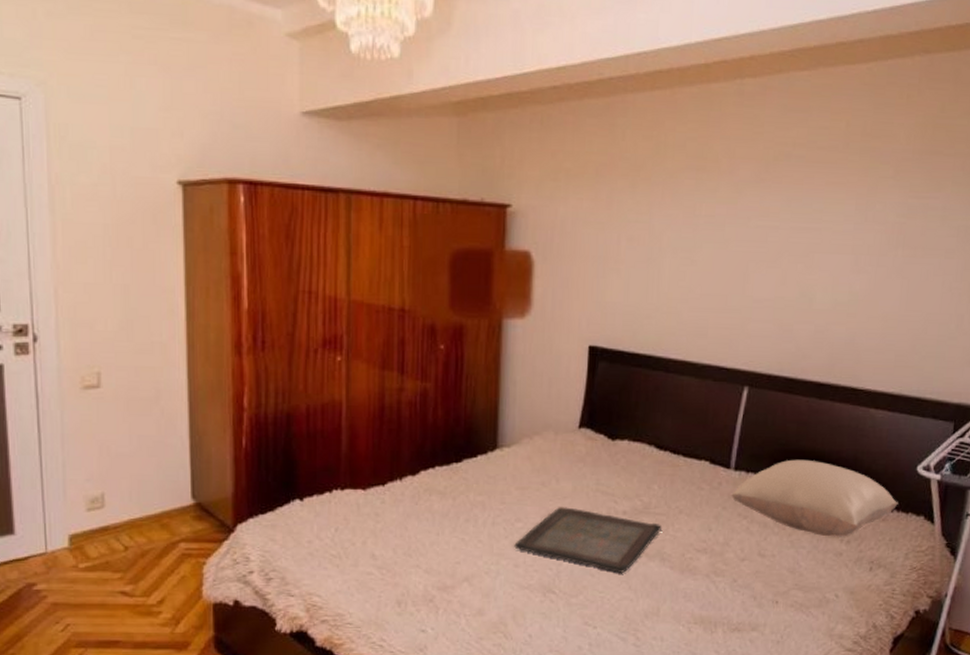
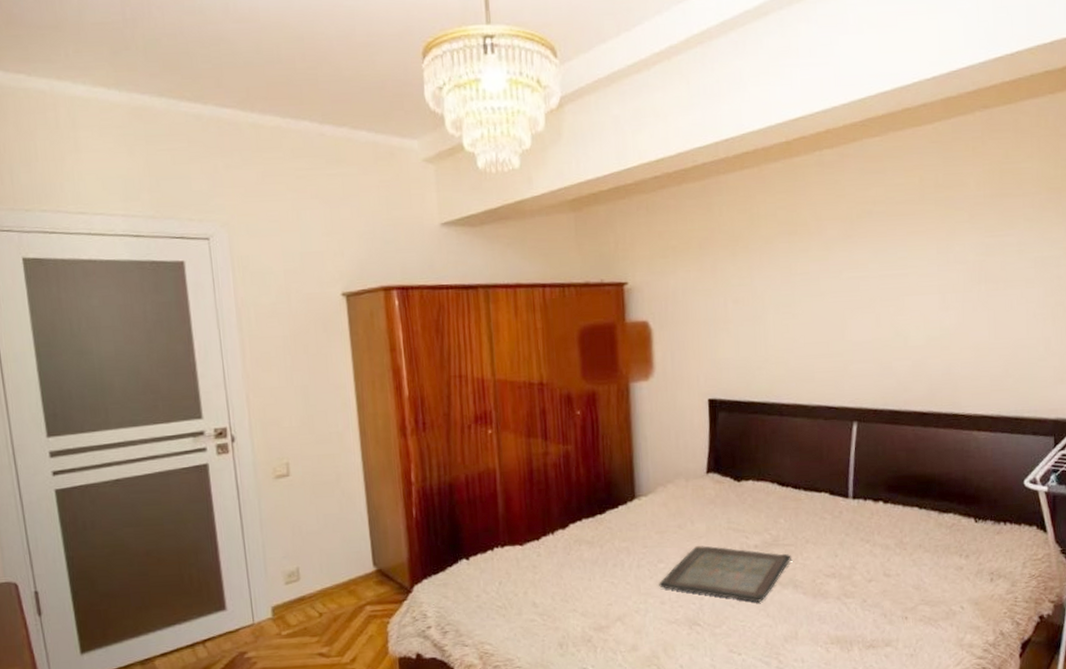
pillow: present [731,459,898,537] -> none [852,483,1010,553]

